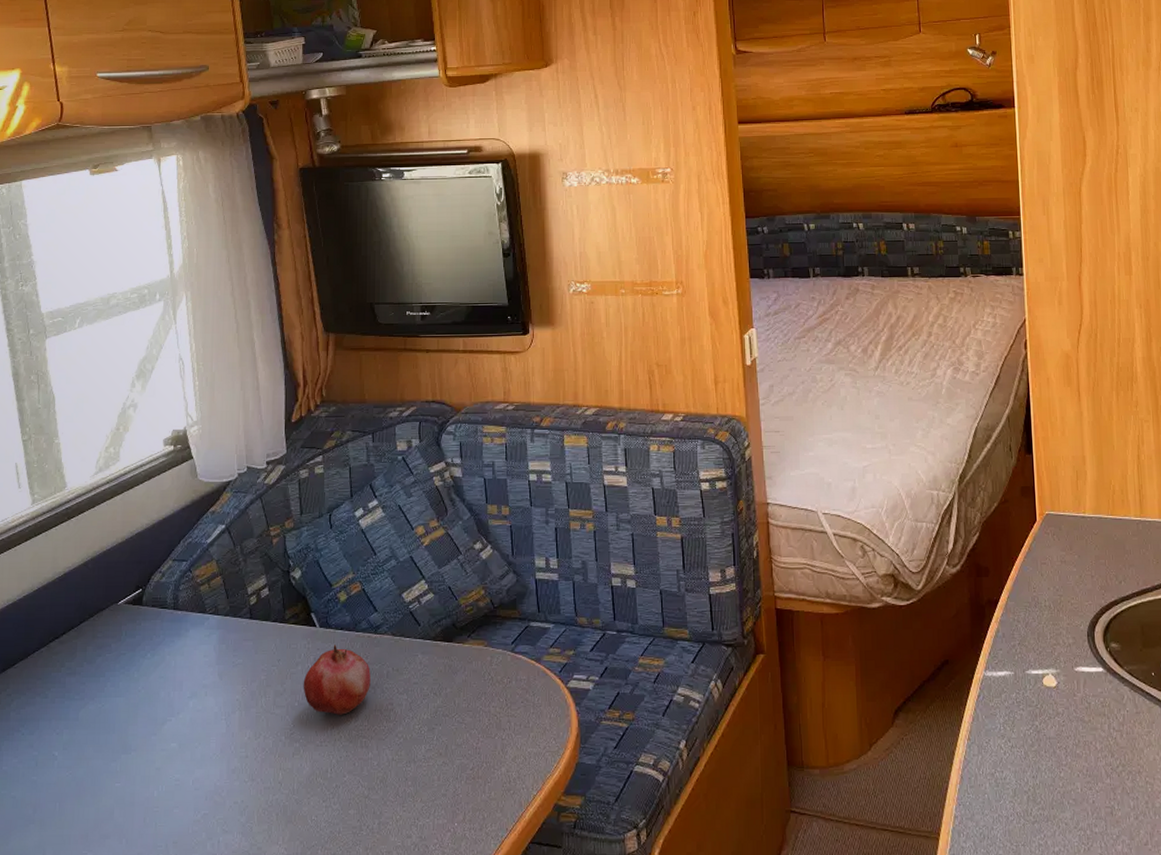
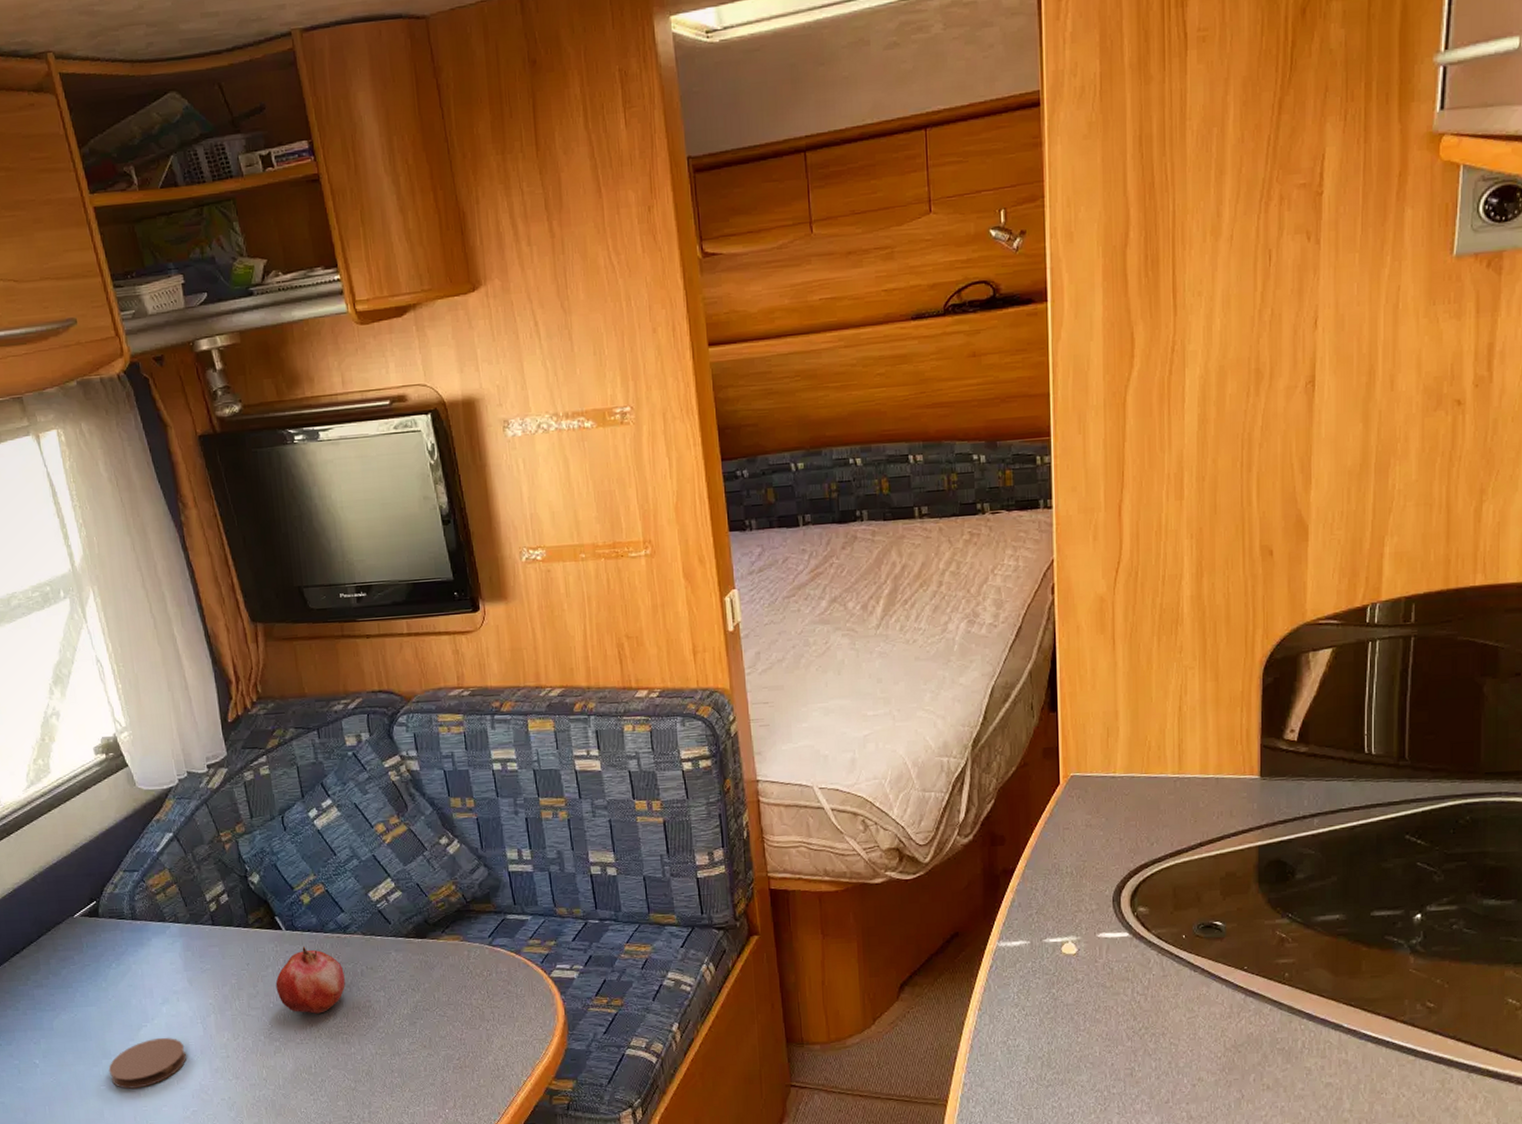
coaster: none [126,734,207,787] -> present [108,1038,187,1089]

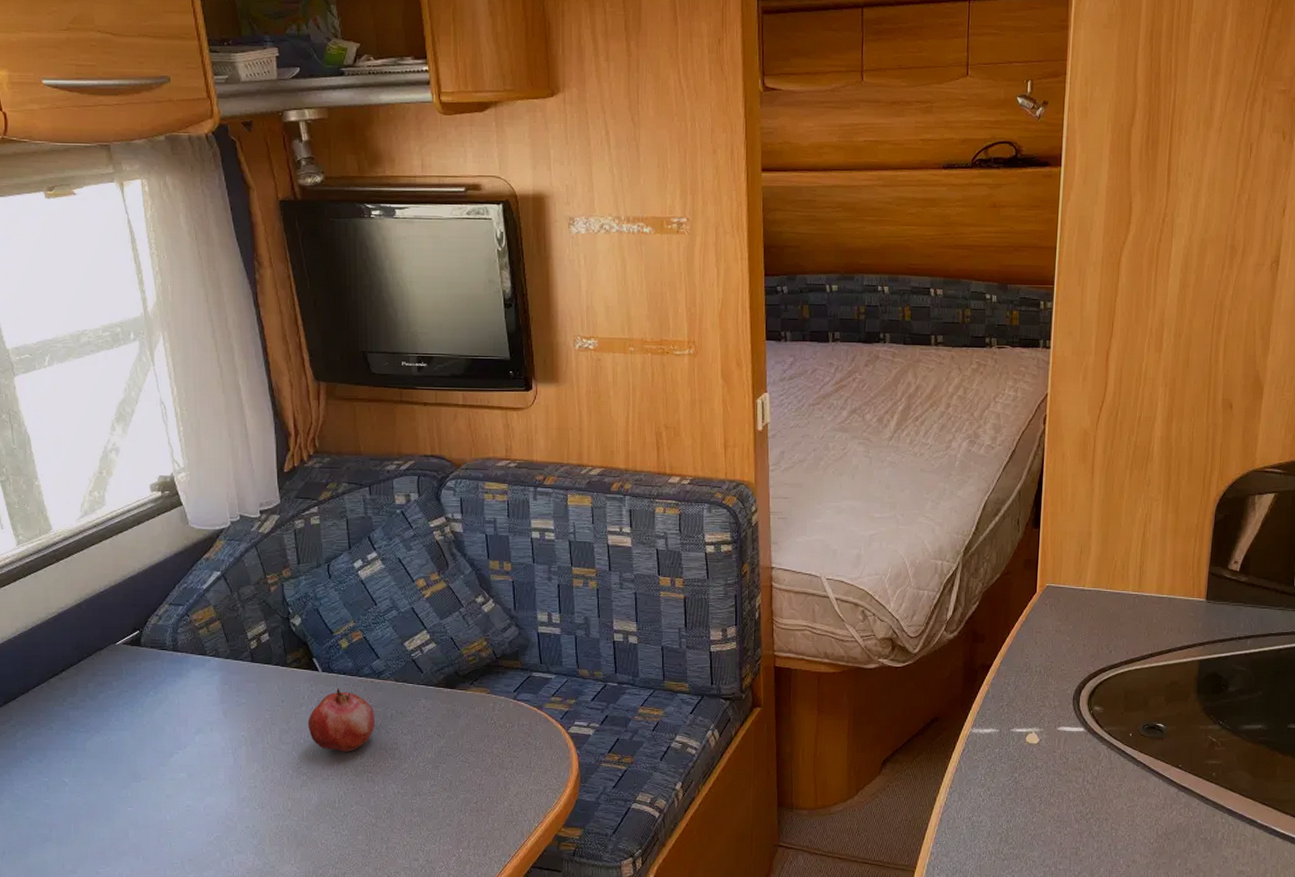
coaster: present [108,1038,187,1089] -> none [137,766,216,812]

